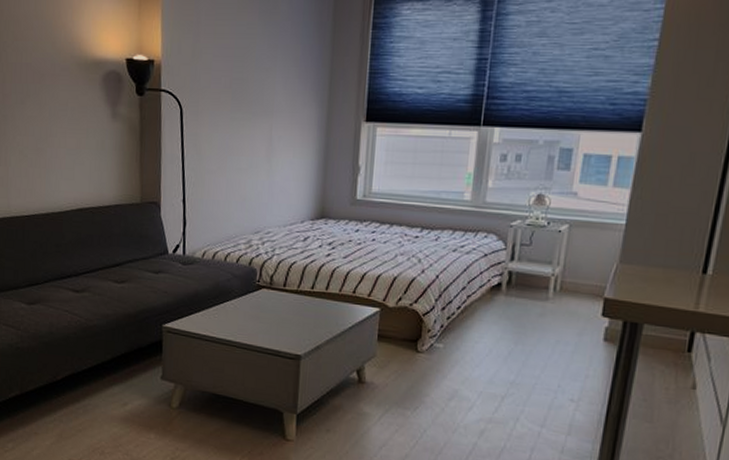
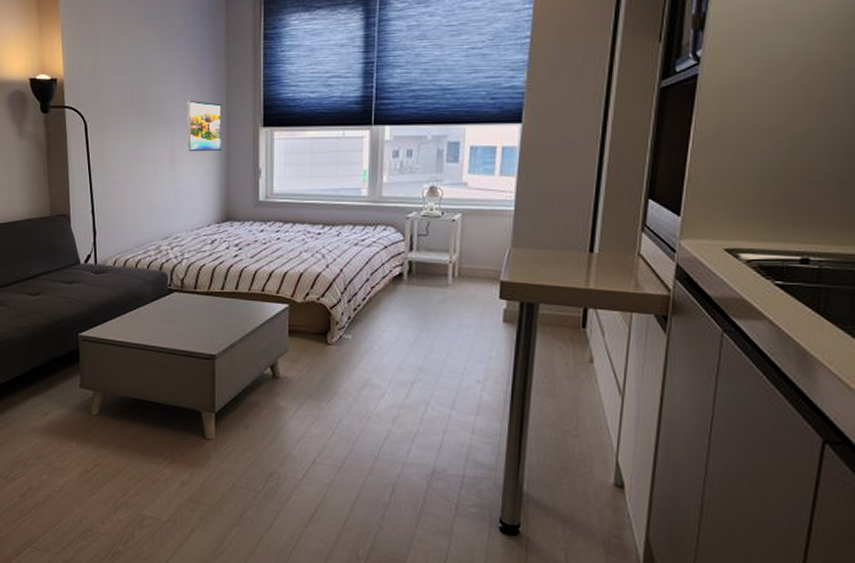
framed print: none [285,89,324,144] -> present [187,100,222,151]

